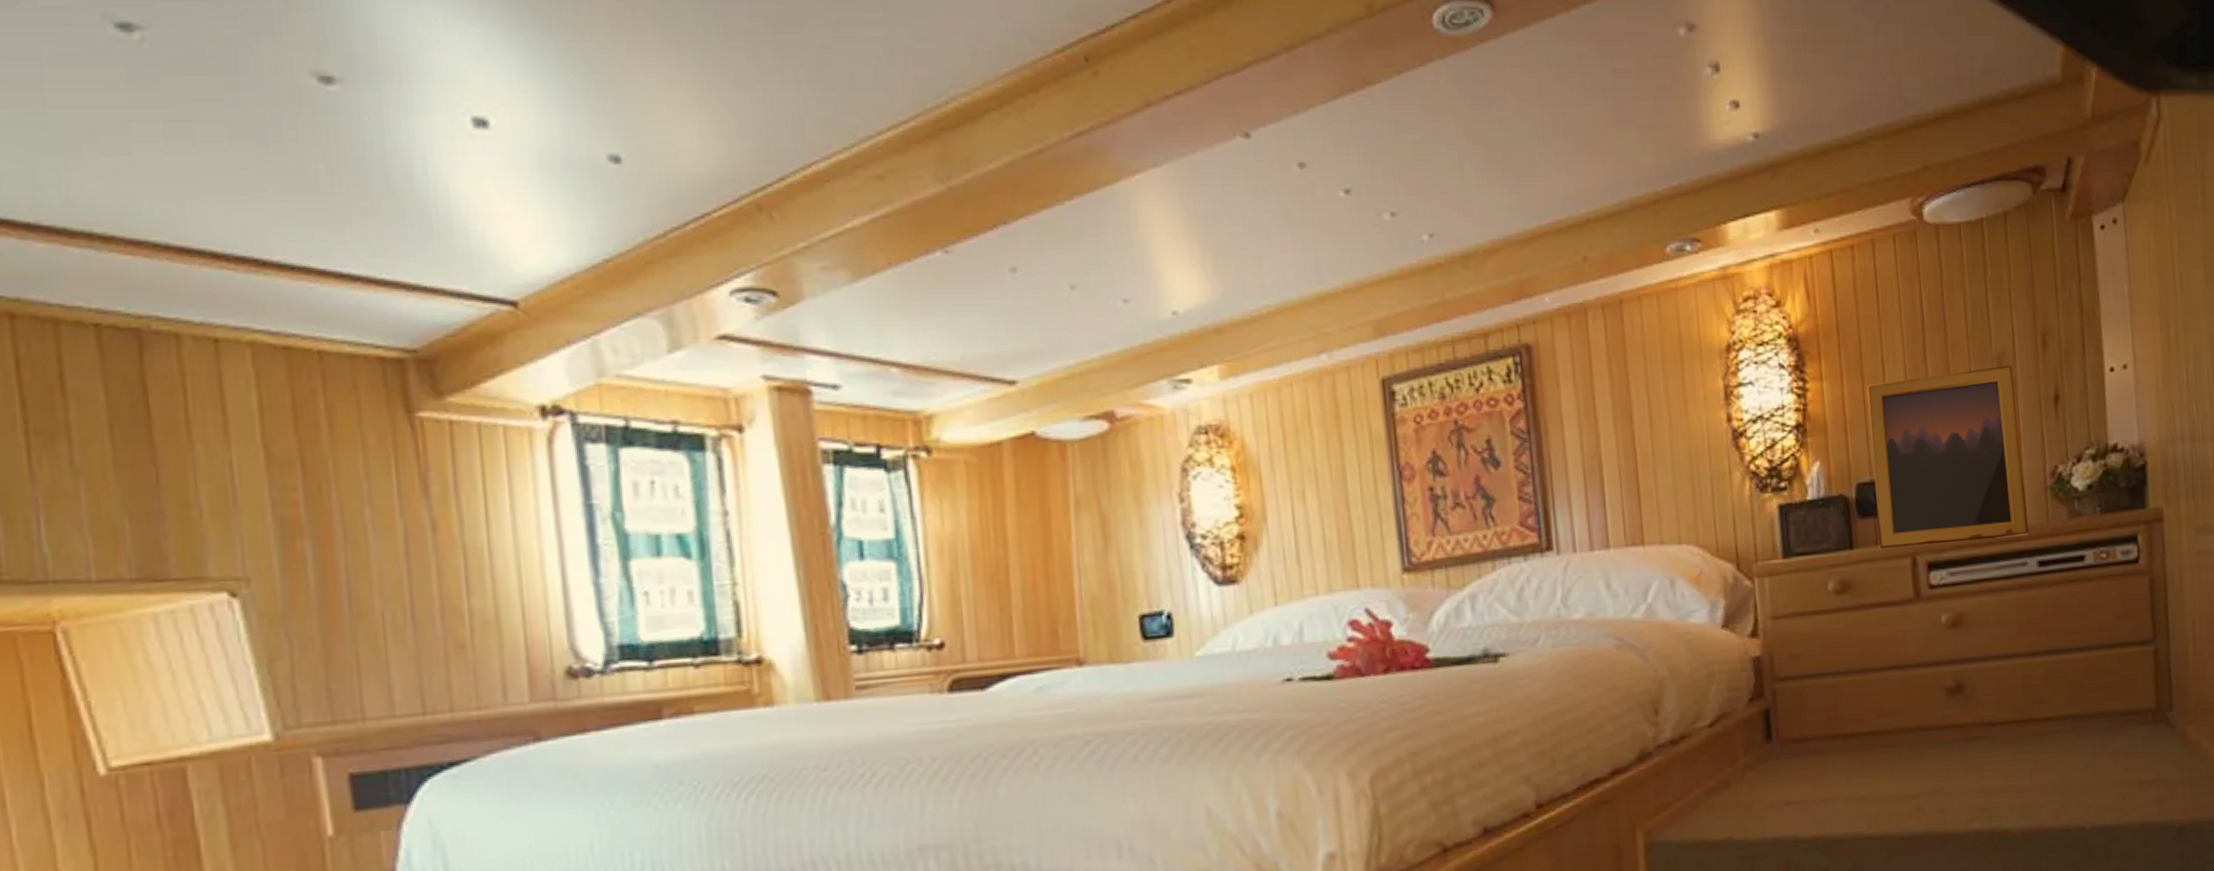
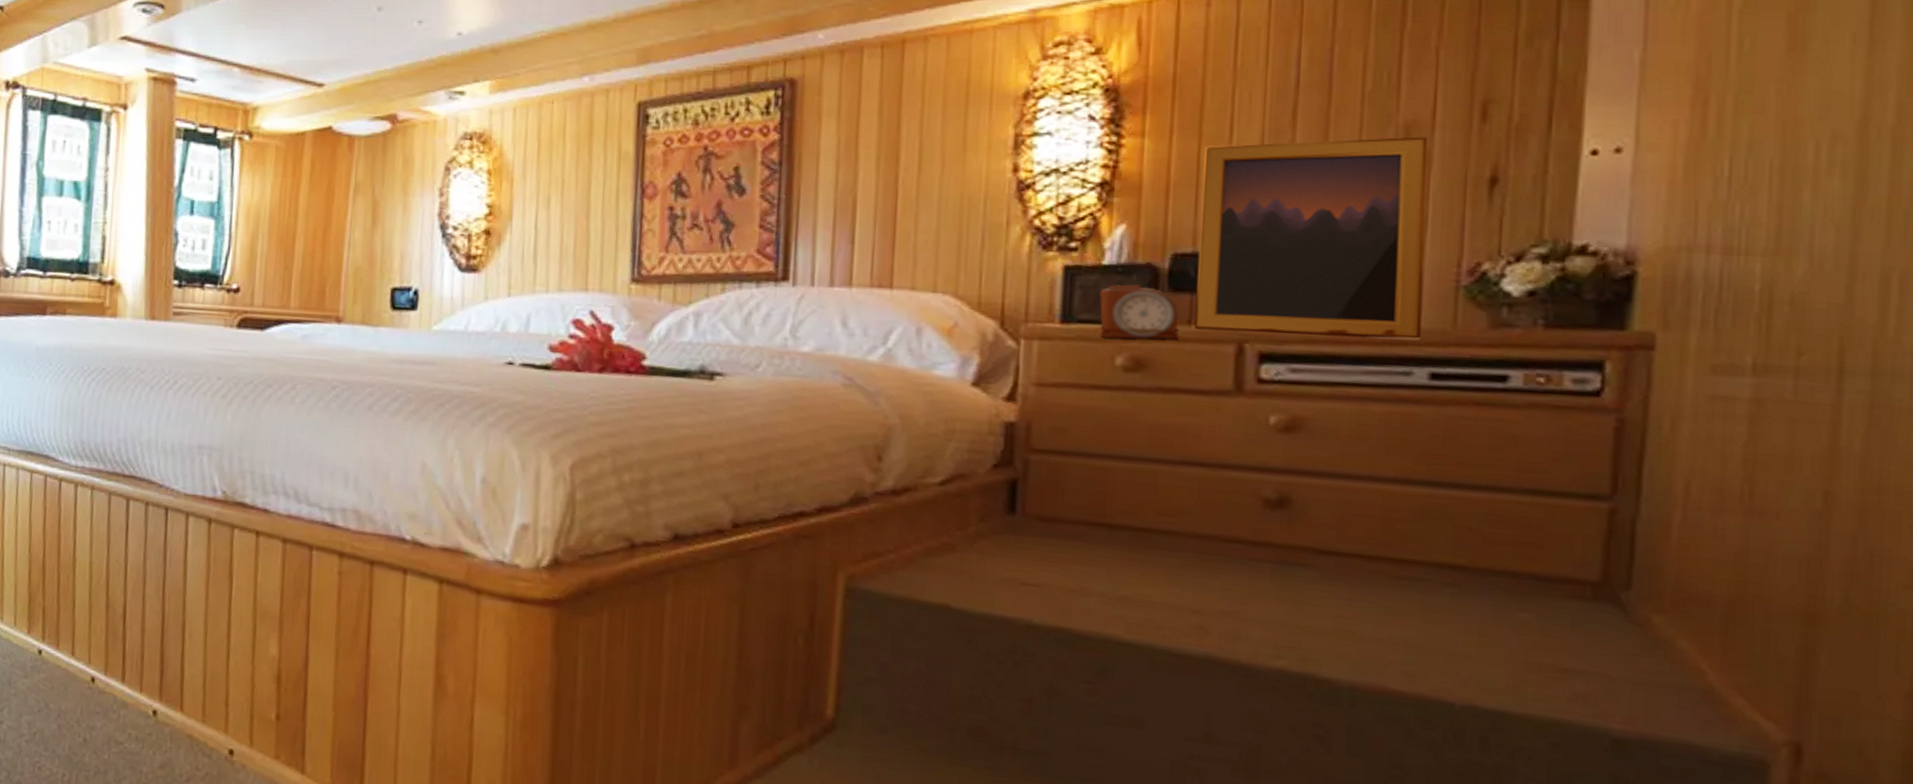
alarm clock: none [1809,515,1870,568] -> present [1100,284,1179,340]

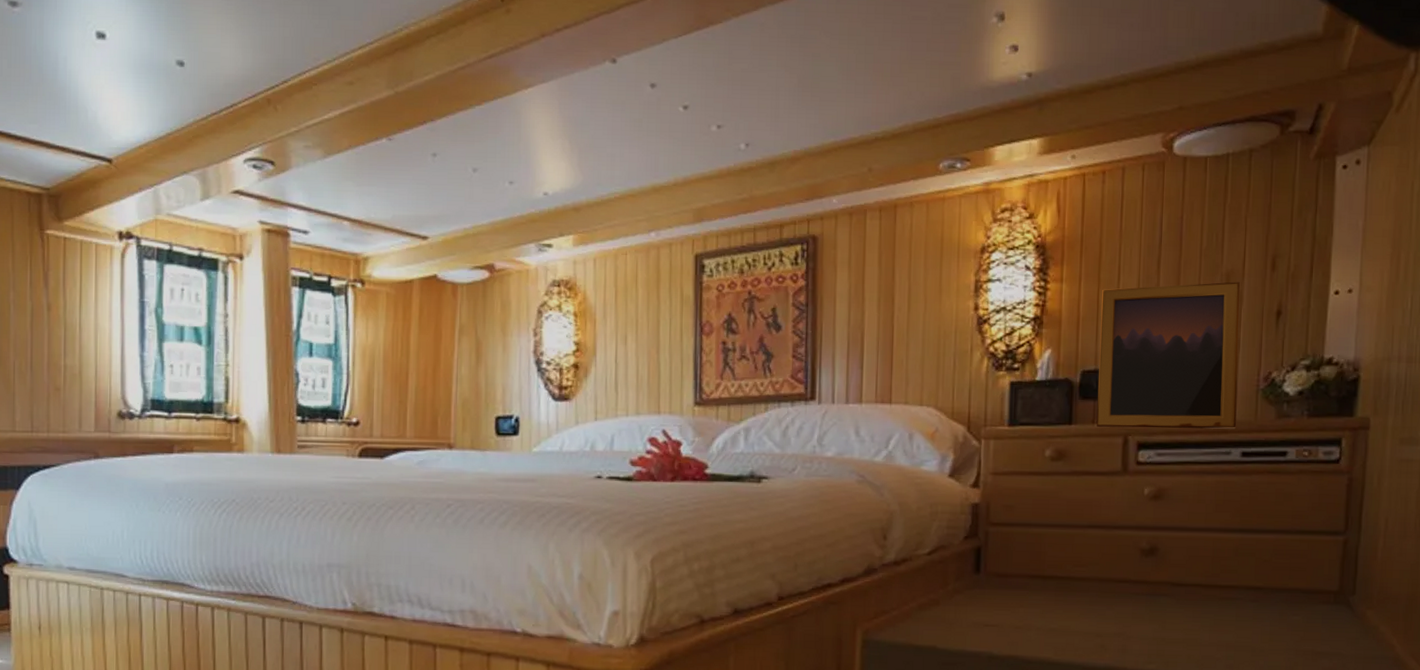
alarm clock: present [1100,284,1179,340] -> none [1034,395,1086,437]

